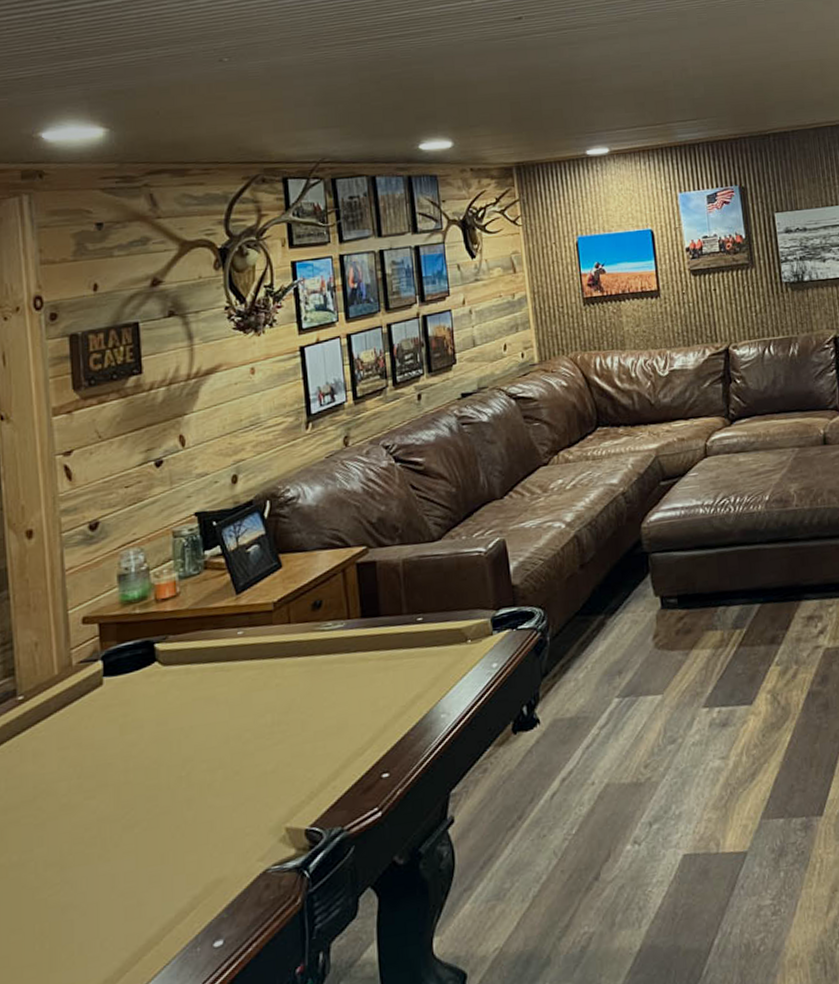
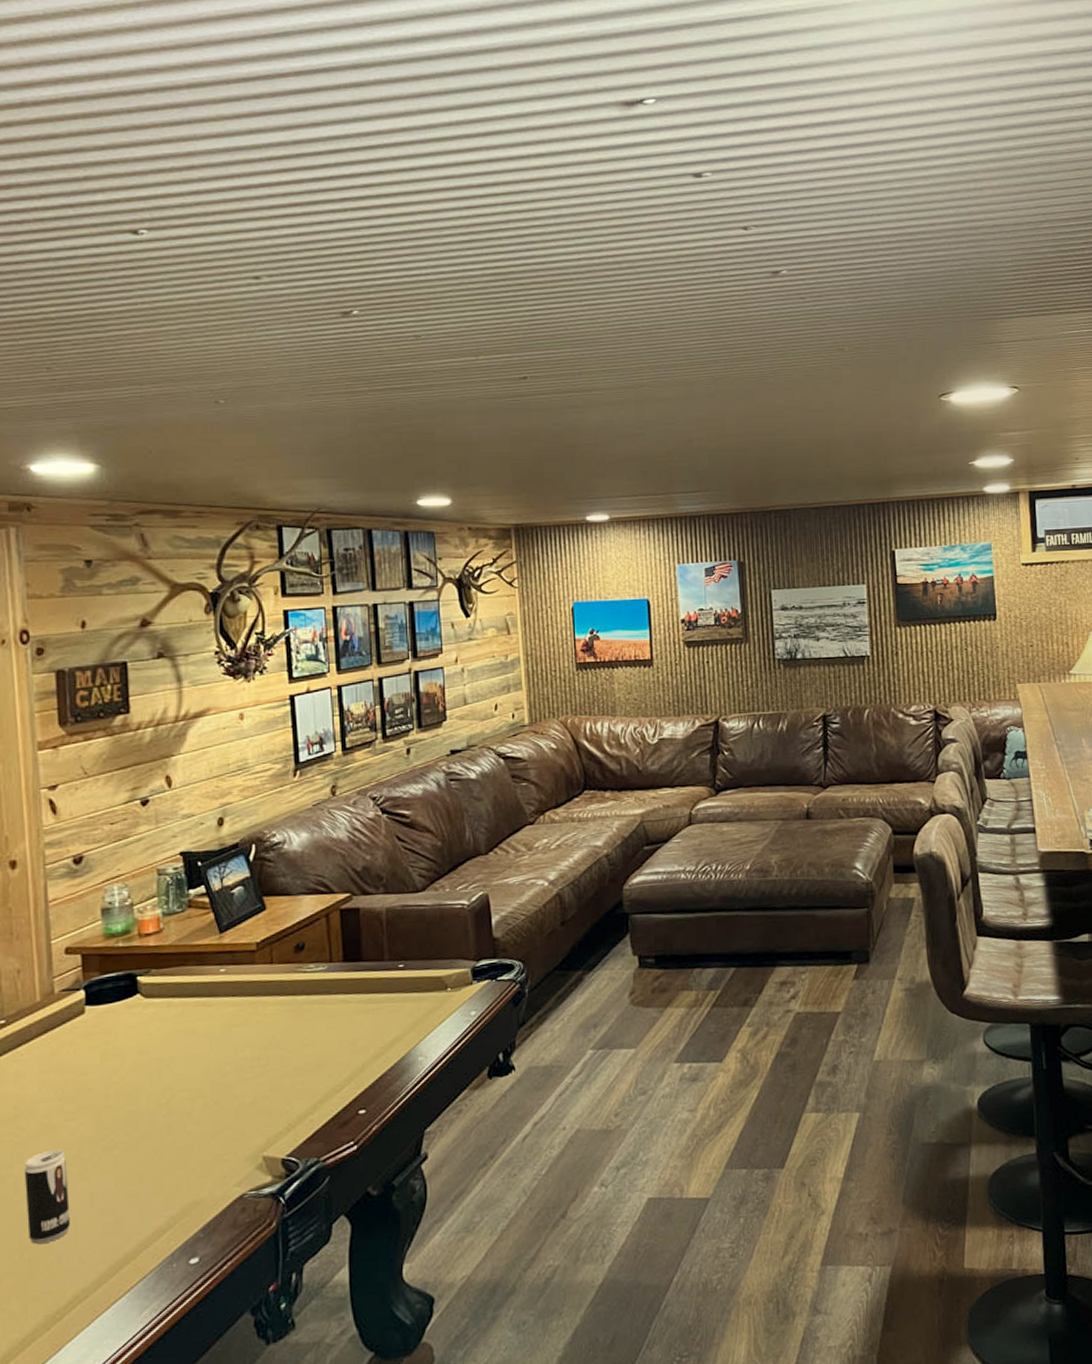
beverage can: none [44,830,91,933] -> present [24,1150,70,1245]

